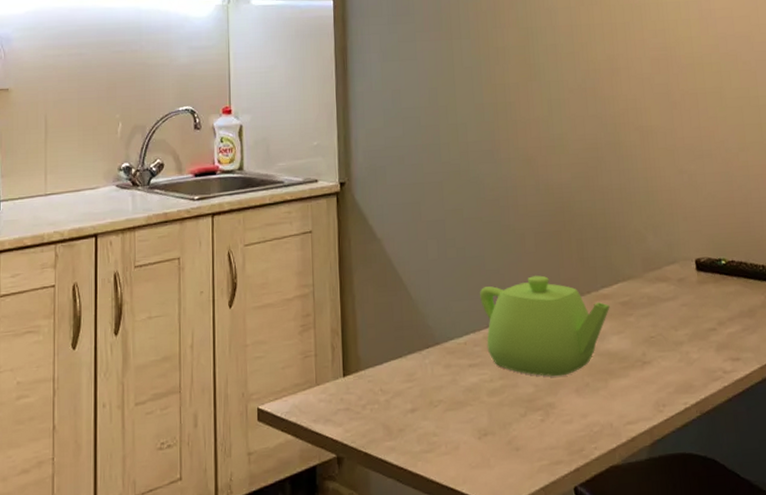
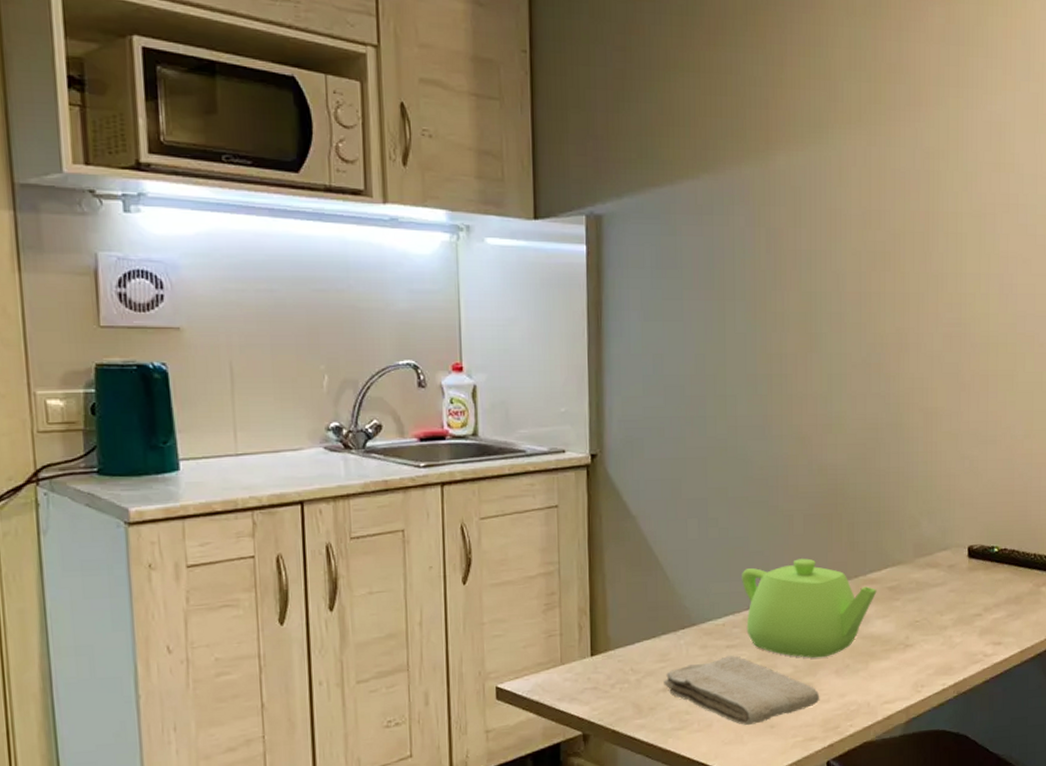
washcloth: none [411,375,563,448] -> present [664,655,820,726]

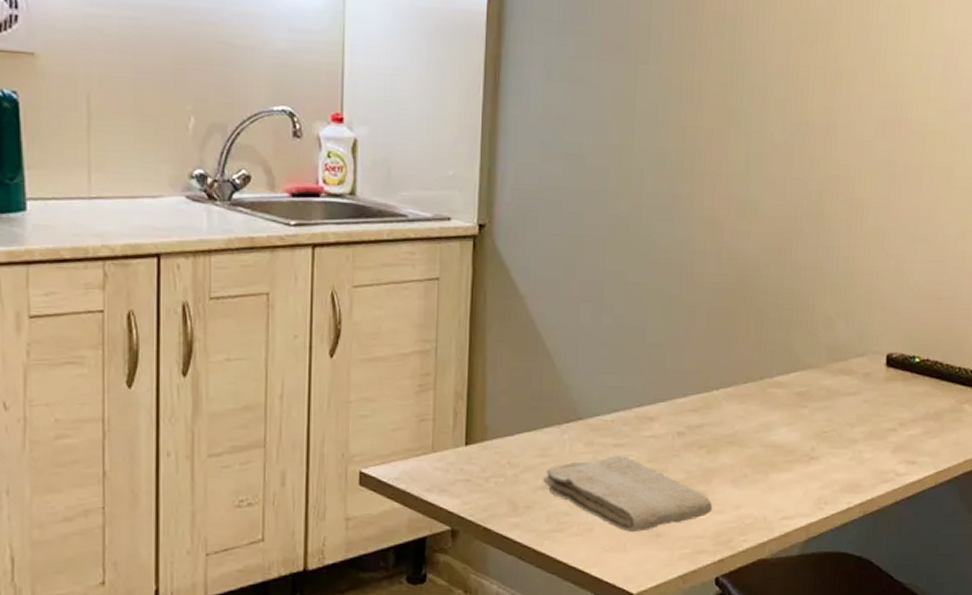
teapot: present [742,558,877,658] -> none [636,355,783,465]

